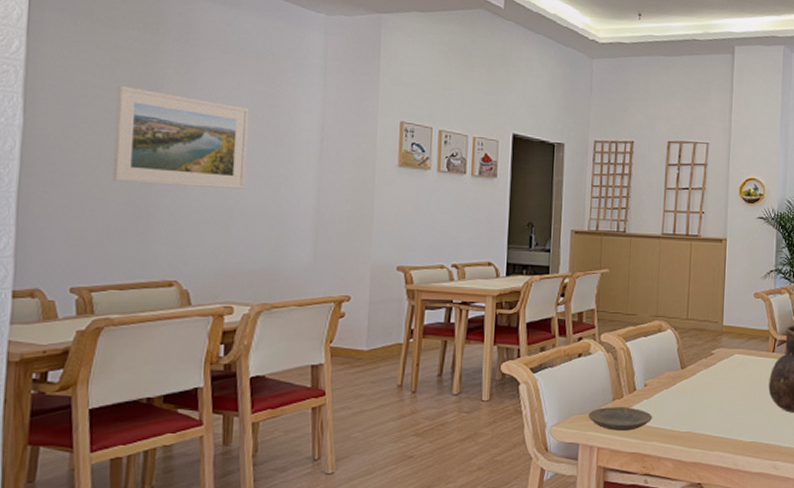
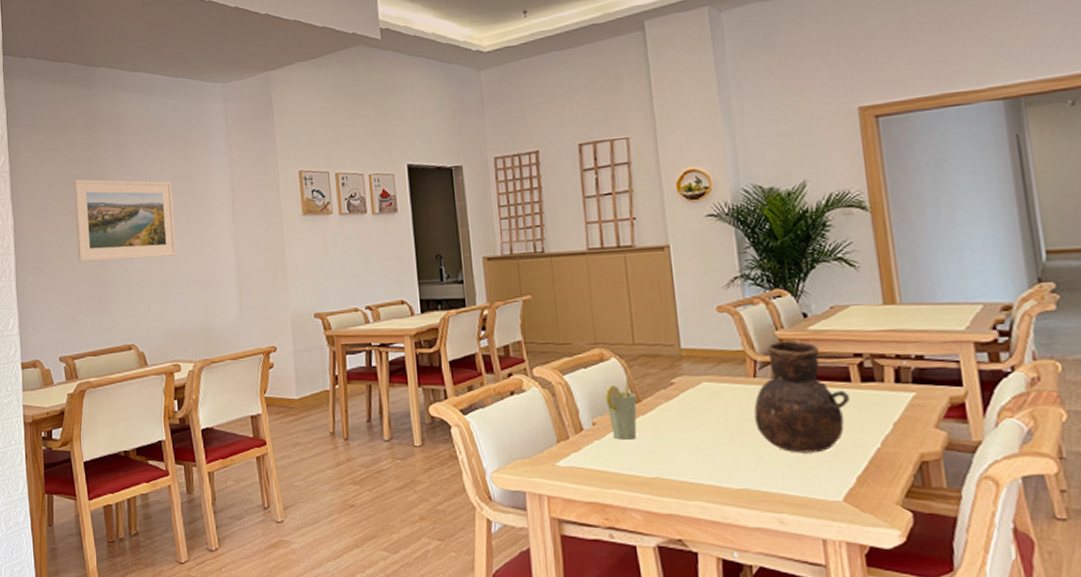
plate: present [588,407,653,431] -> none [531,450,609,477]
cup: none [658,347,683,400] -> present [605,378,637,440]

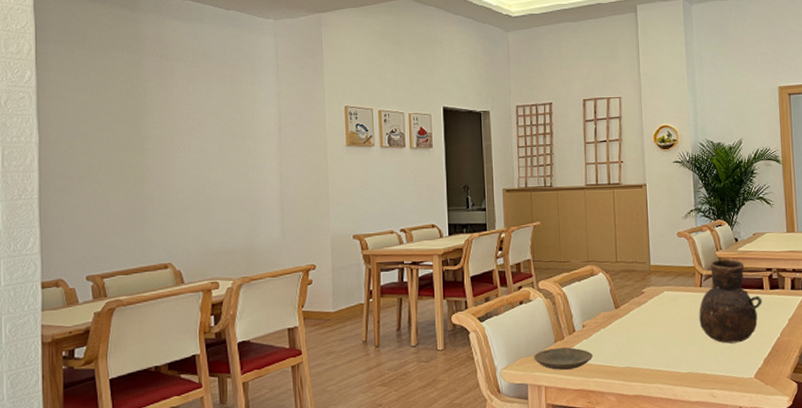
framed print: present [73,179,176,262] -> none [110,99,219,182]
plate: none [531,450,609,477] -> present [534,347,594,370]
cup: present [605,378,637,440] -> none [594,289,616,338]

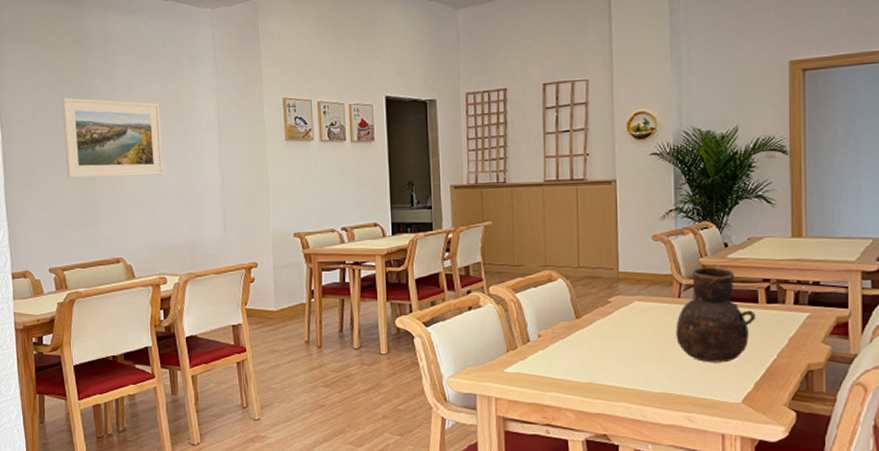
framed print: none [110,99,219,182] -> present [61,97,163,178]
plate: present [534,347,594,370] -> none [483,358,550,381]

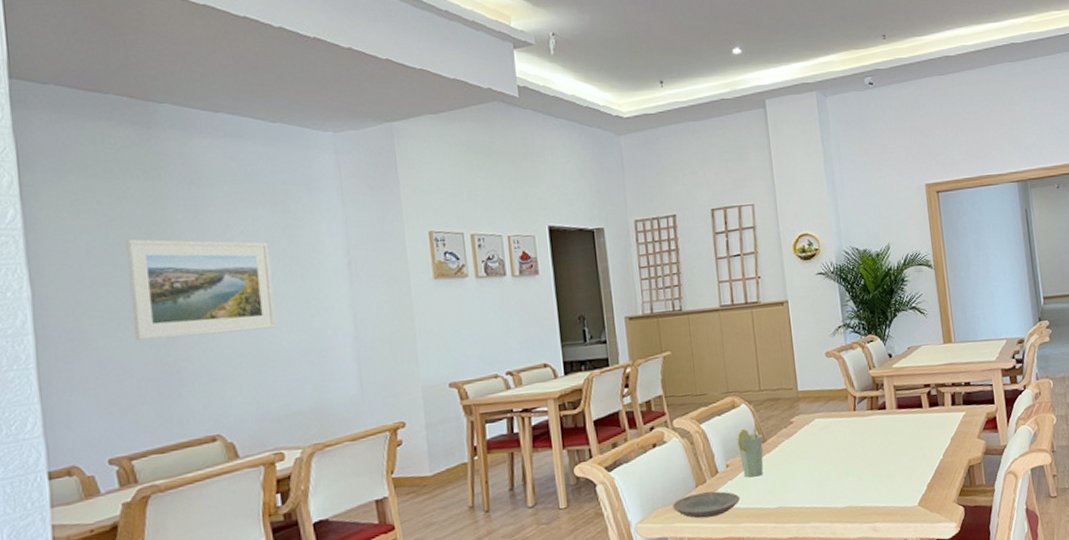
plate: none [483,358,550,381] -> present [673,491,741,519]
cup: none [551,296,577,350] -> present [737,421,764,478]
vase: present [676,267,756,363] -> none [854,377,922,471]

